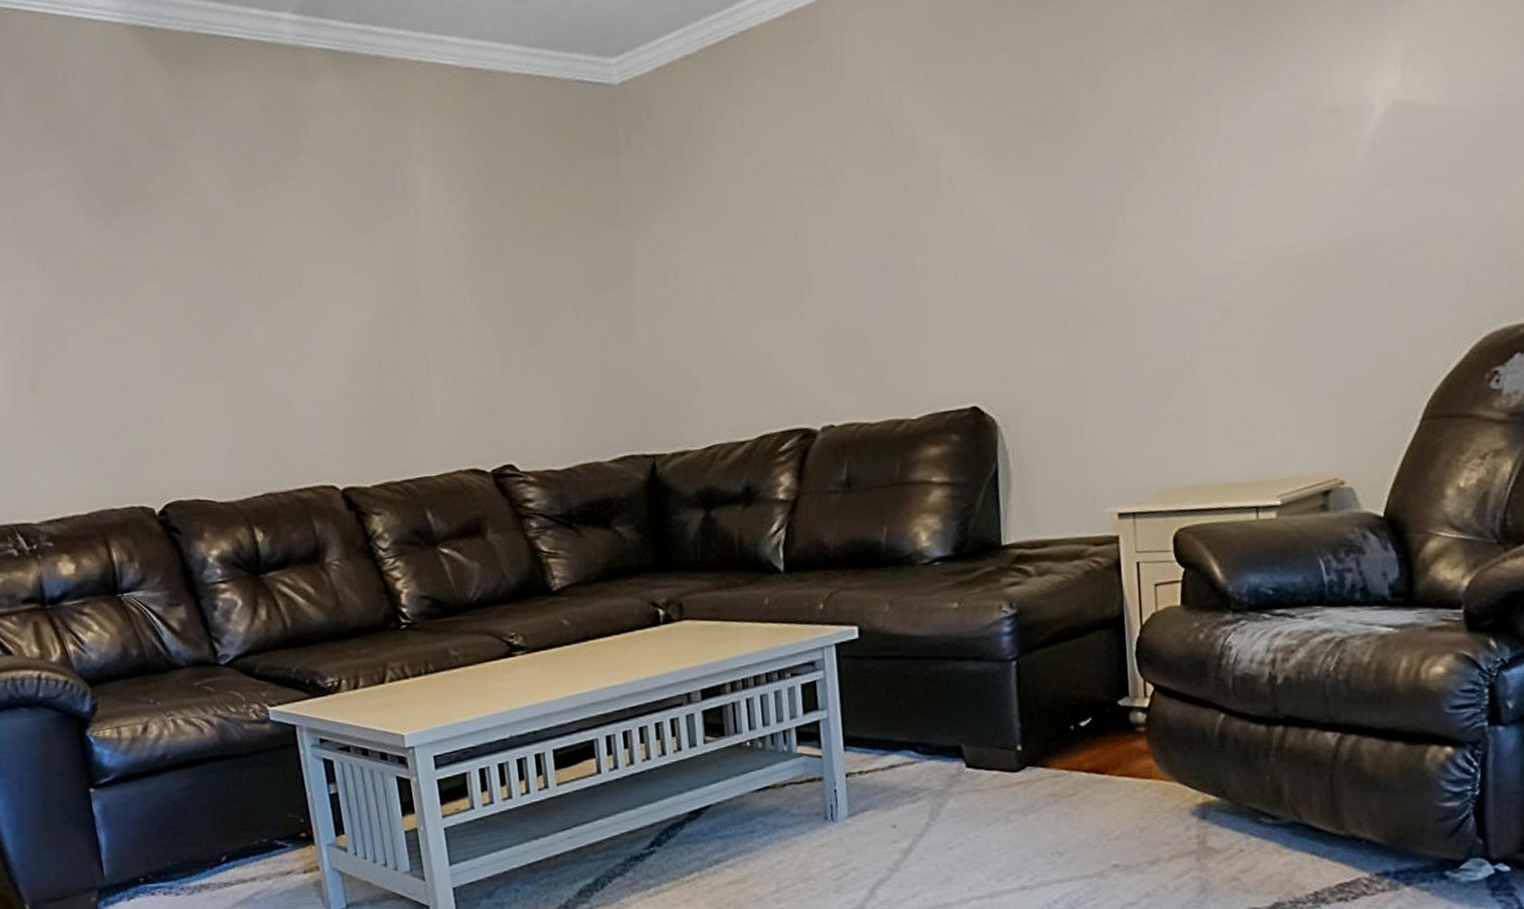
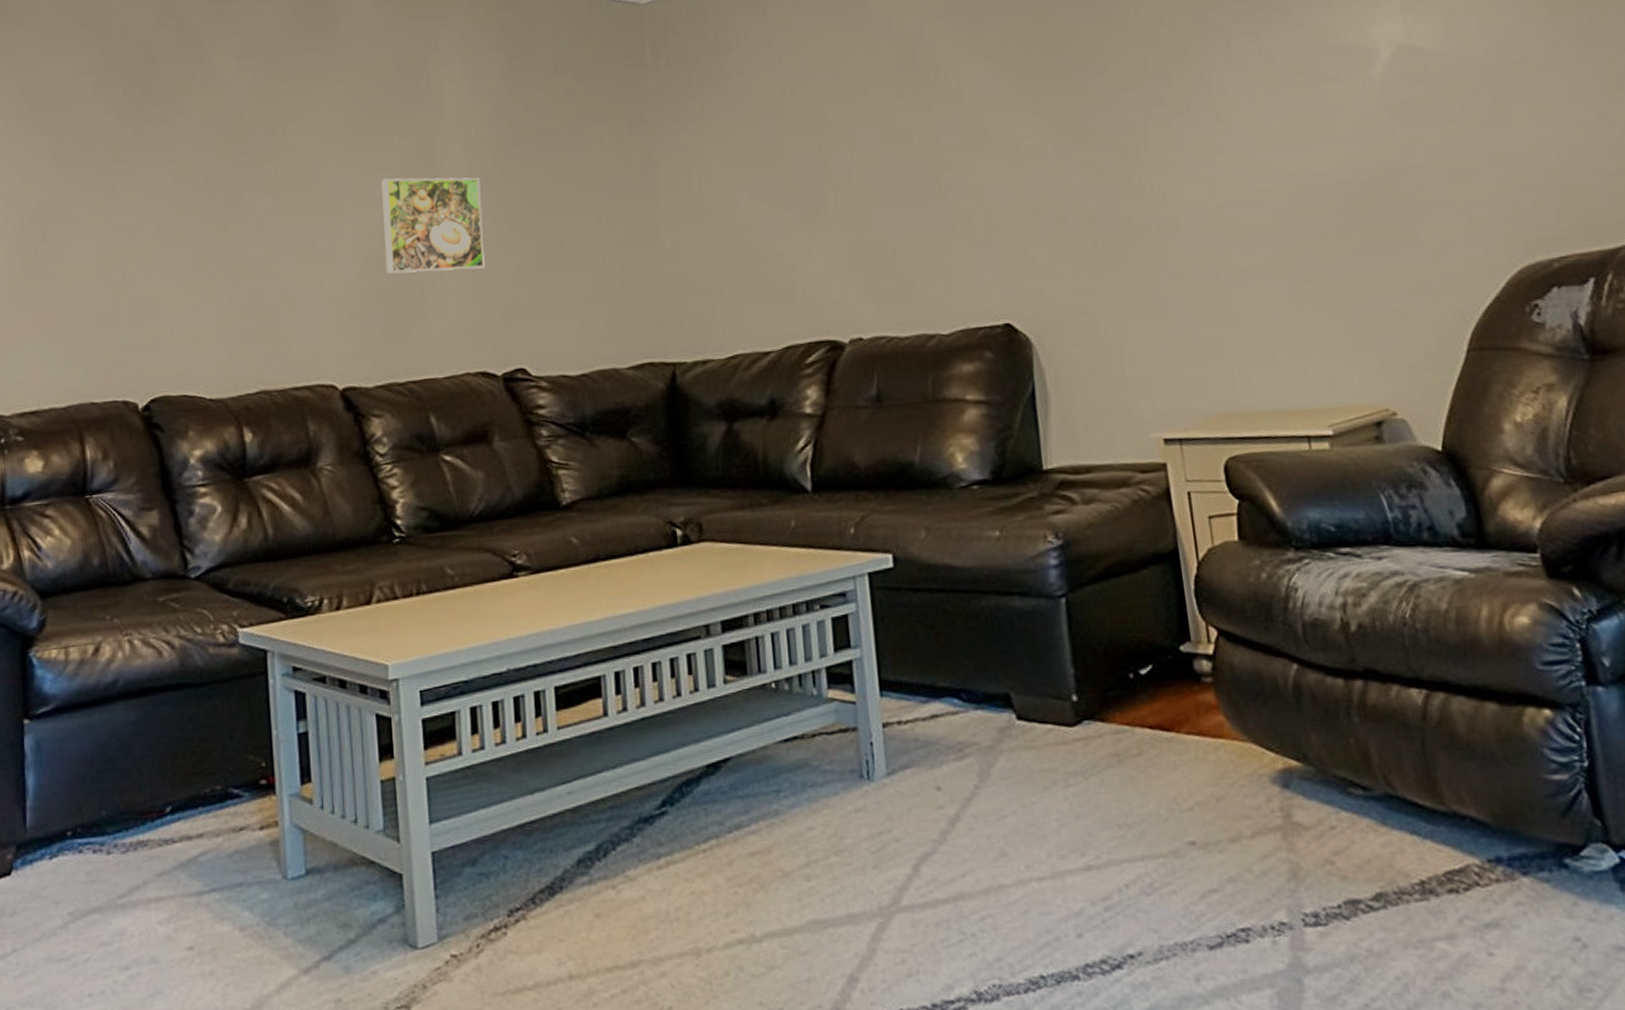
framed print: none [363,277,470,377] -> present [381,177,485,274]

